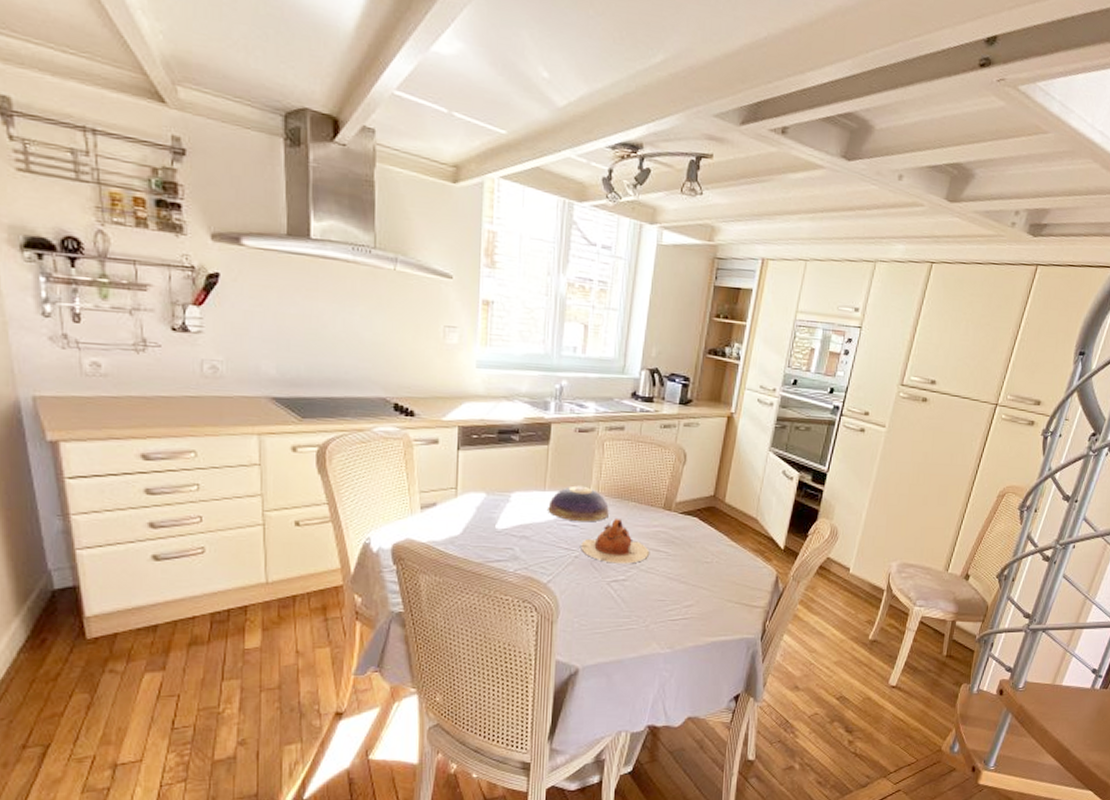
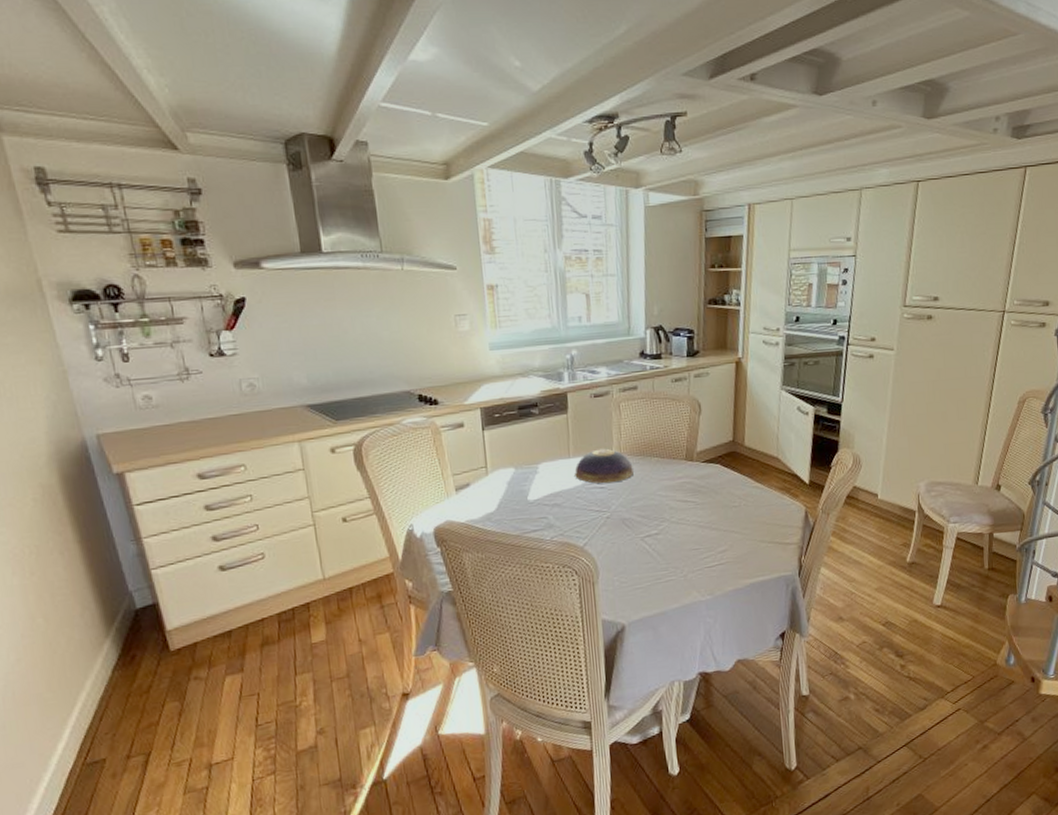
teapot: present [581,517,649,564] -> none [611,474,677,520]

